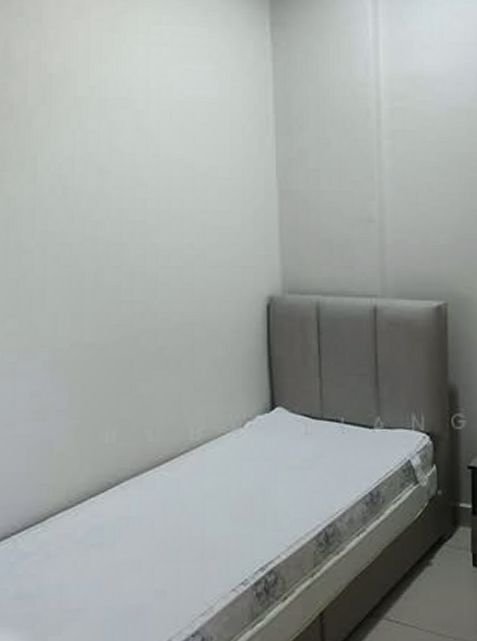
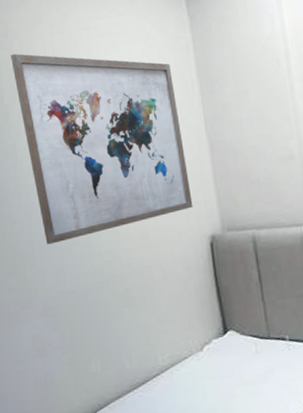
wall art: none [43,45,252,285] -> present [11,53,193,245]

